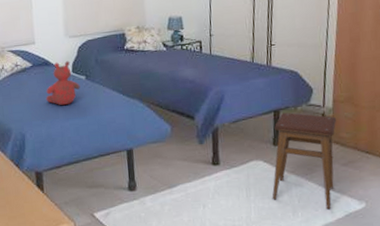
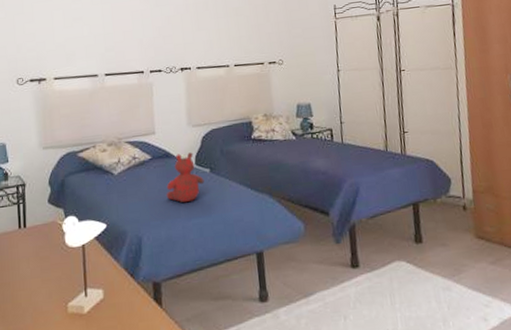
stool: present [272,112,337,210] -> none [415,205,485,317]

